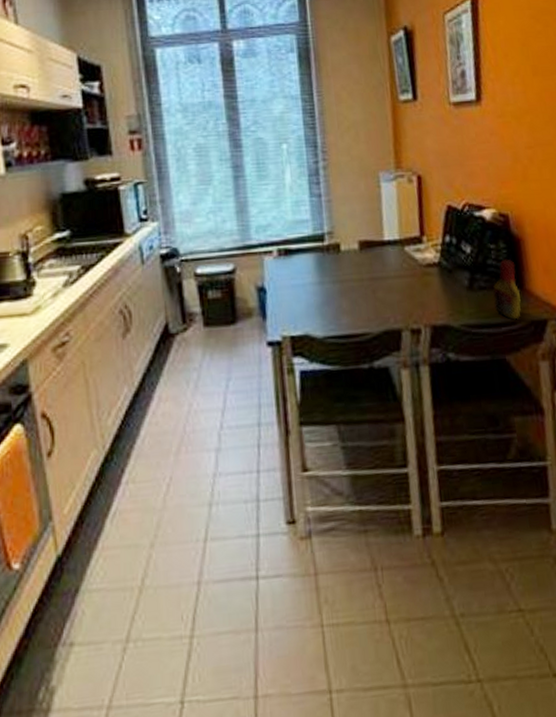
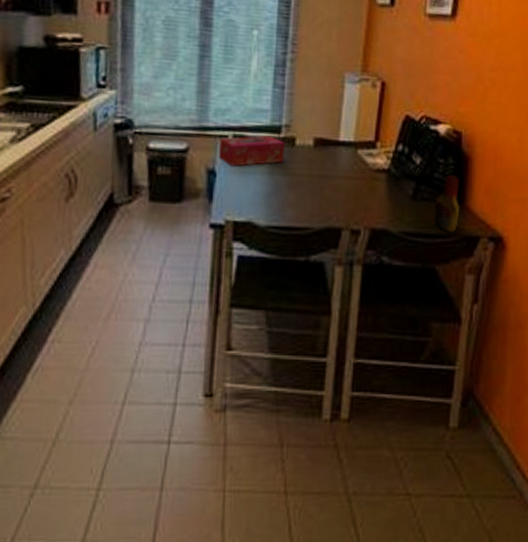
tissue box: none [264,245,332,281] -> present [218,135,285,167]

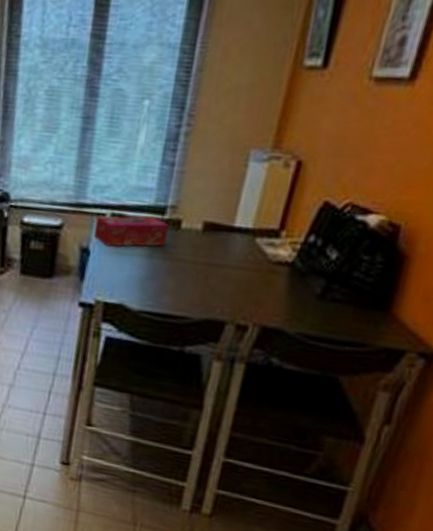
bottle: present [433,174,460,233] -> none [344,274,388,343]

